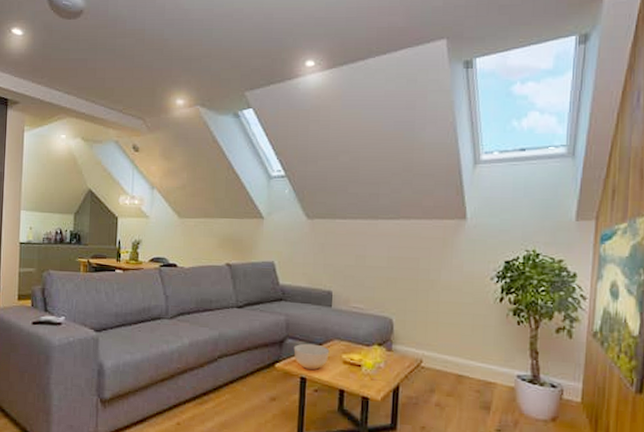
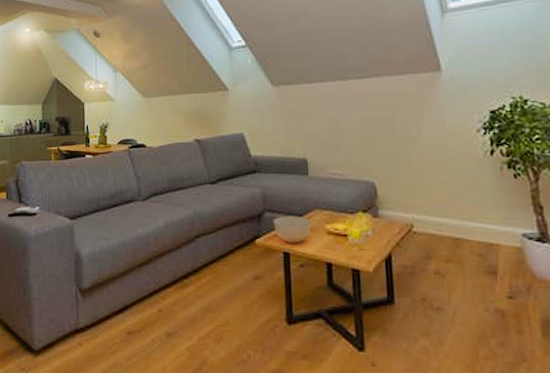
coffee maker: none [84,229,104,250] -> present [53,116,72,137]

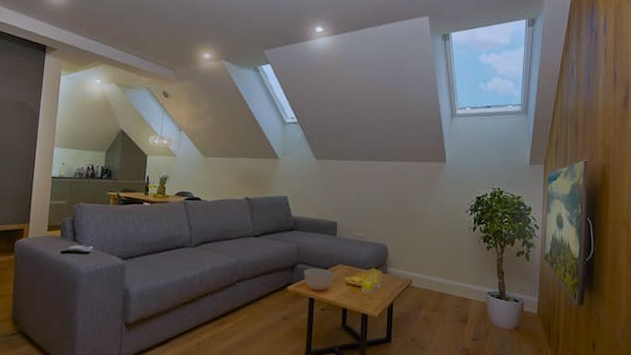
coffee maker: present [53,116,72,137] -> none [114,165,134,184]

